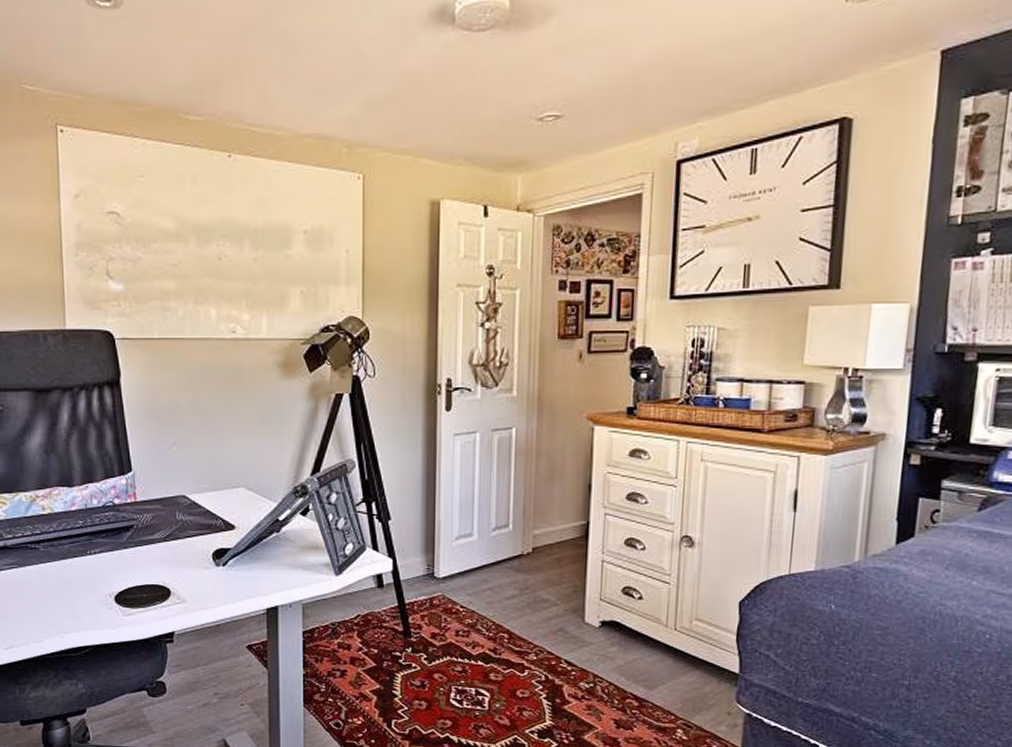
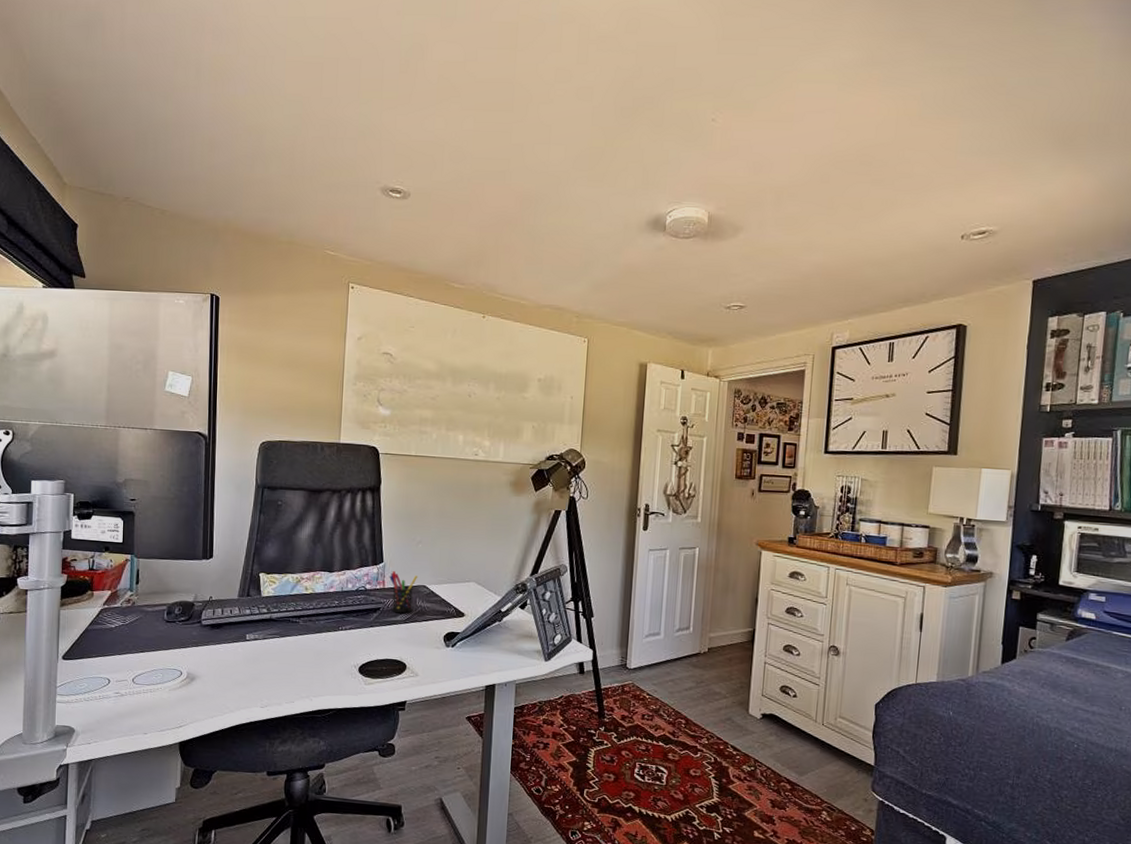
pen holder: none [141,481,176,531] -> present [389,571,418,614]

